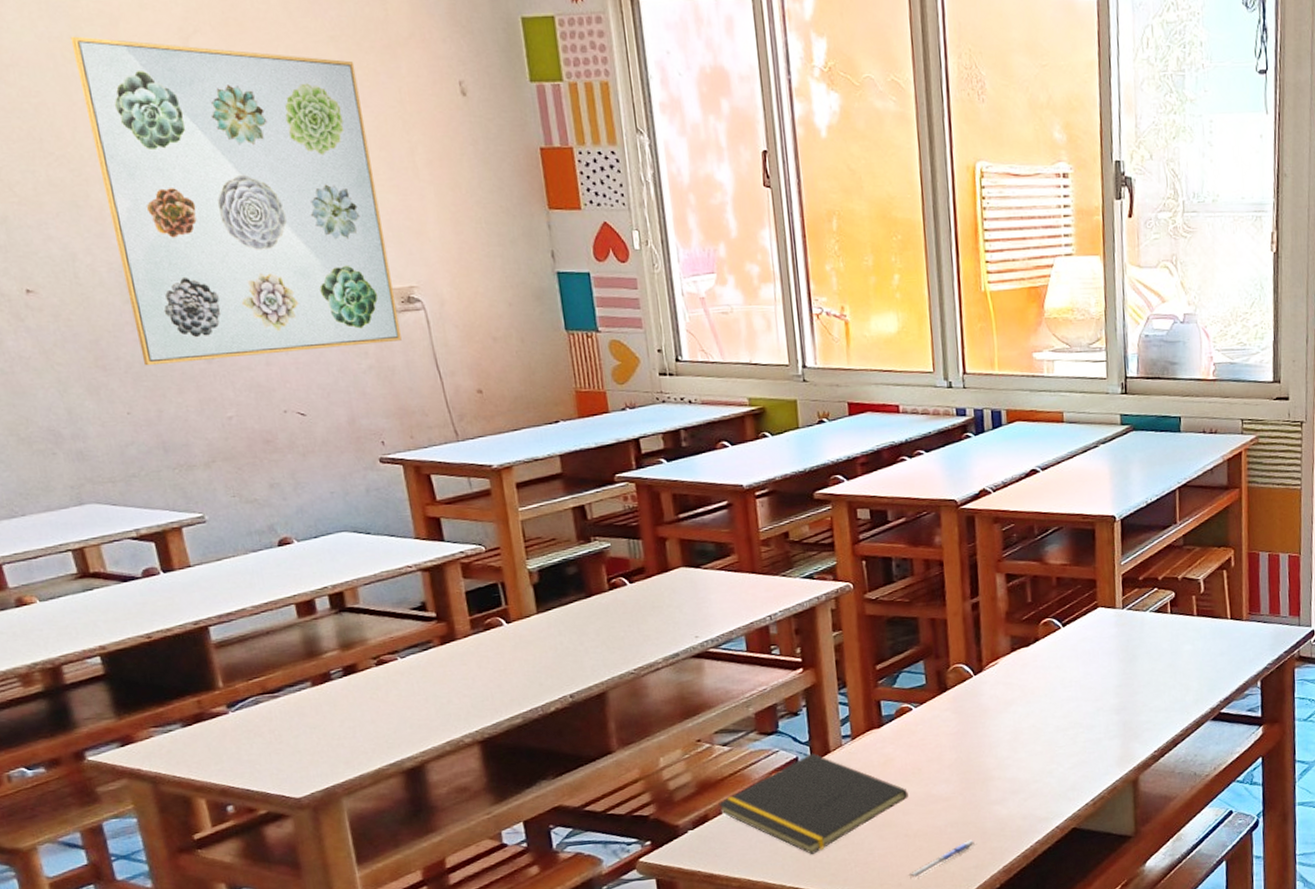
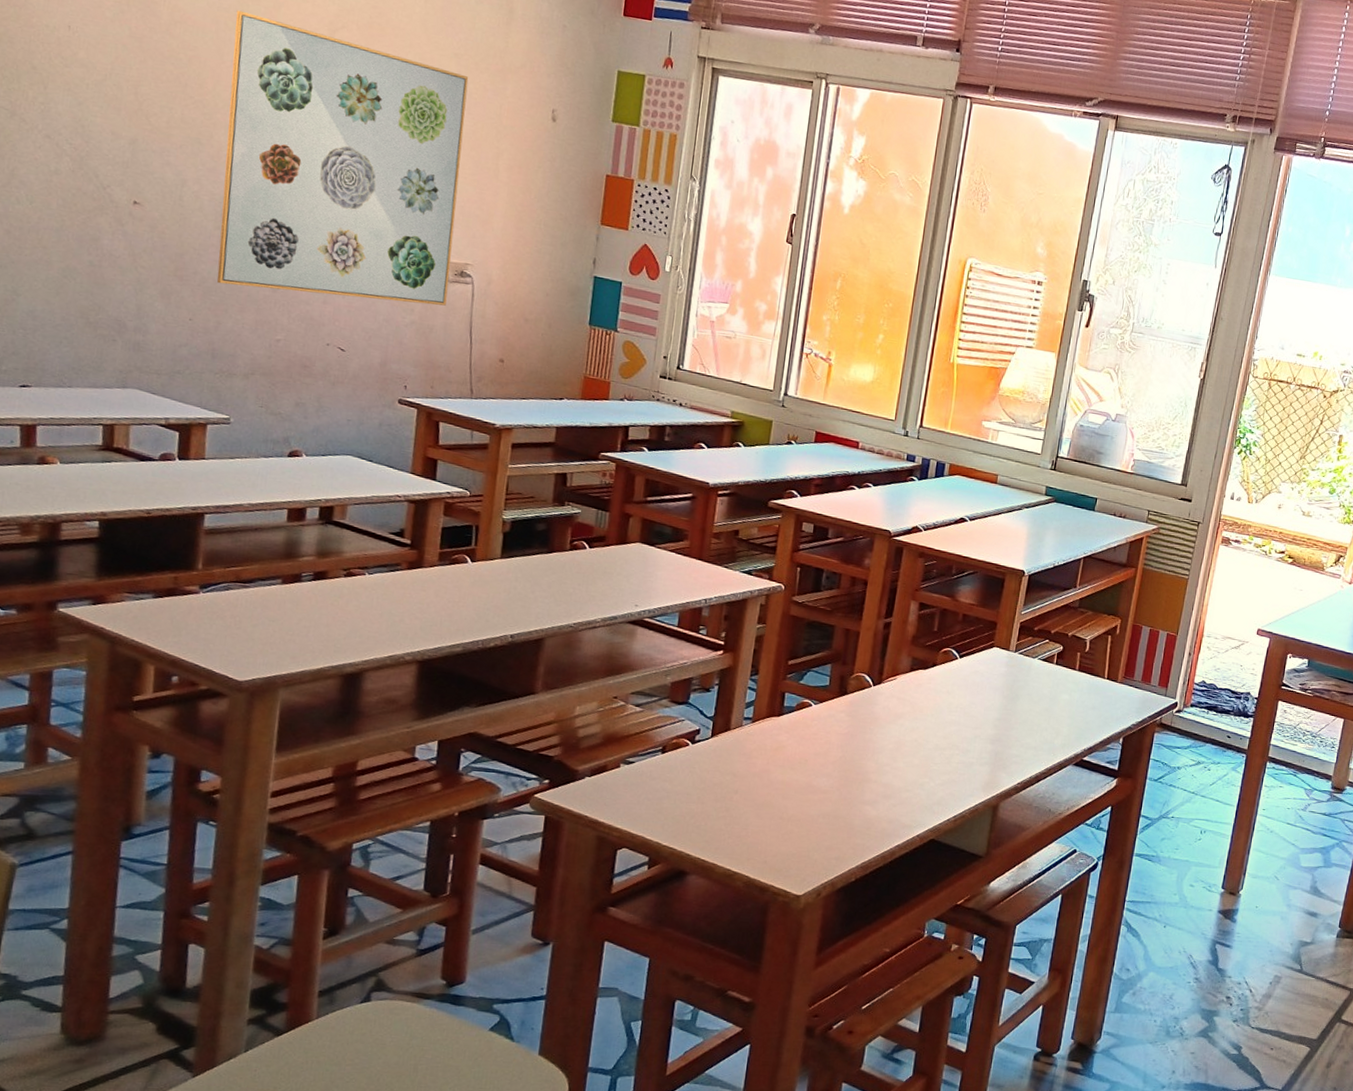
notepad: present [718,753,909,854] -> none [619,727,791,819]
pen: present [908,839,977,879] -> none [775,832,843,860]

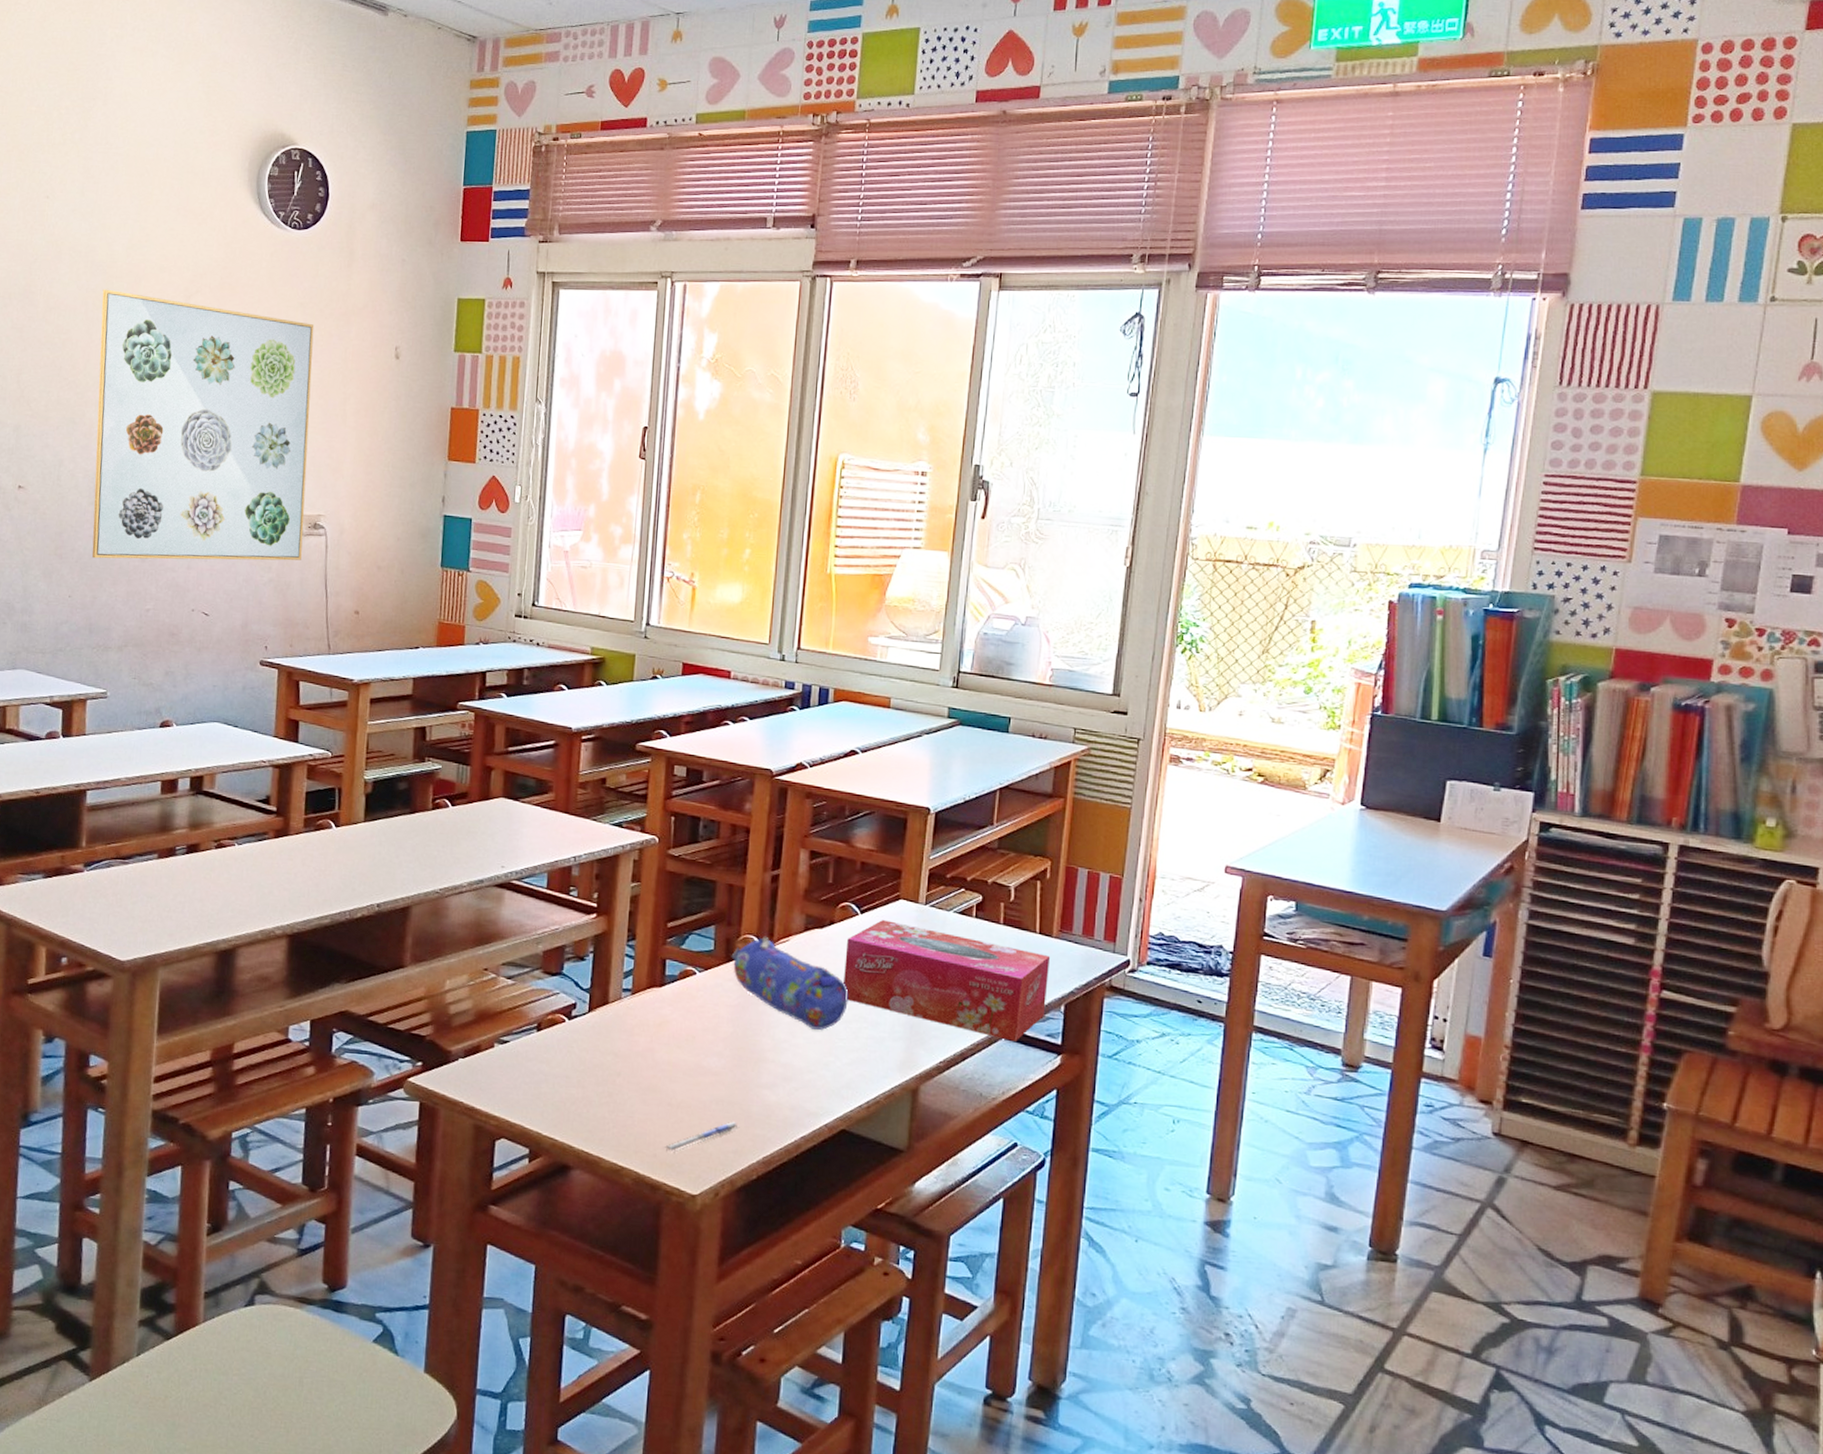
pen: none [775,832,843,860] -> present [665,1121,740,1153]
pencil case: none [844,674,945,756] -> present [731,936,849,1030]
tissue box: none [941,664,1115,767] -> present [844,920,1051,1041]

